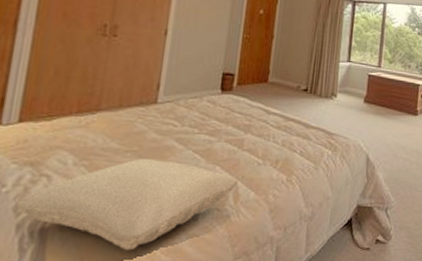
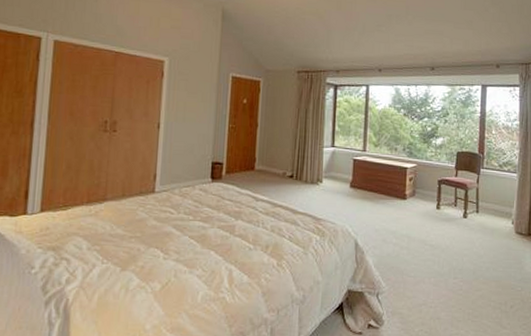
pillow: present [16,158,238,251] -> none [44,243,232,328]

